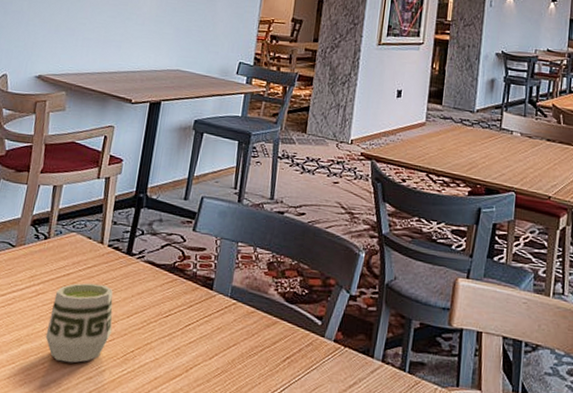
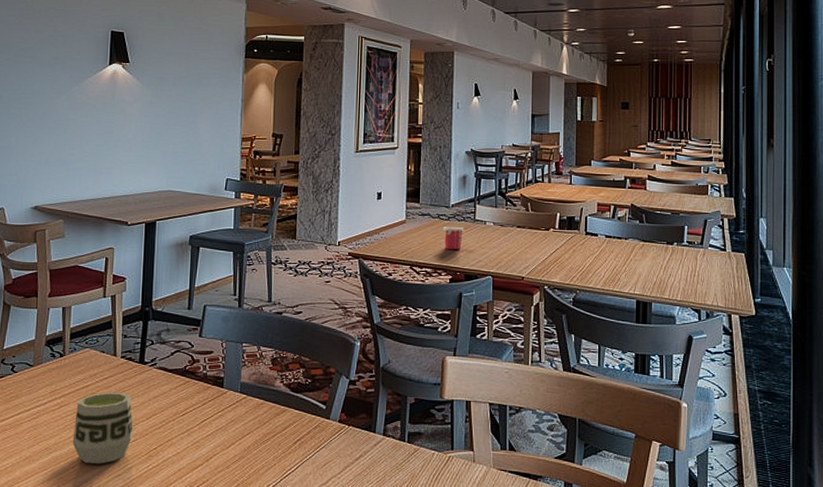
cup: none [464,133,489,160] -> present [442,227,464,249]

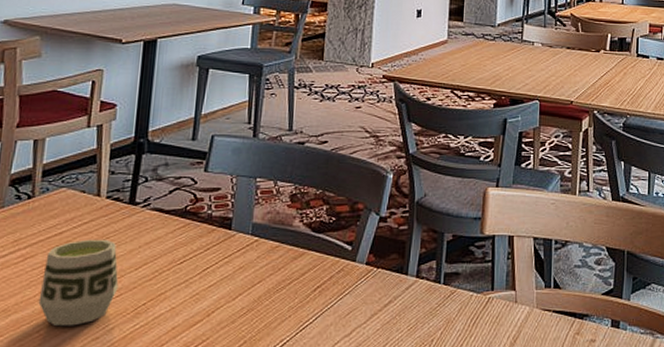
cup: present [442,227,464,249] -> none [487,48,511,72]

